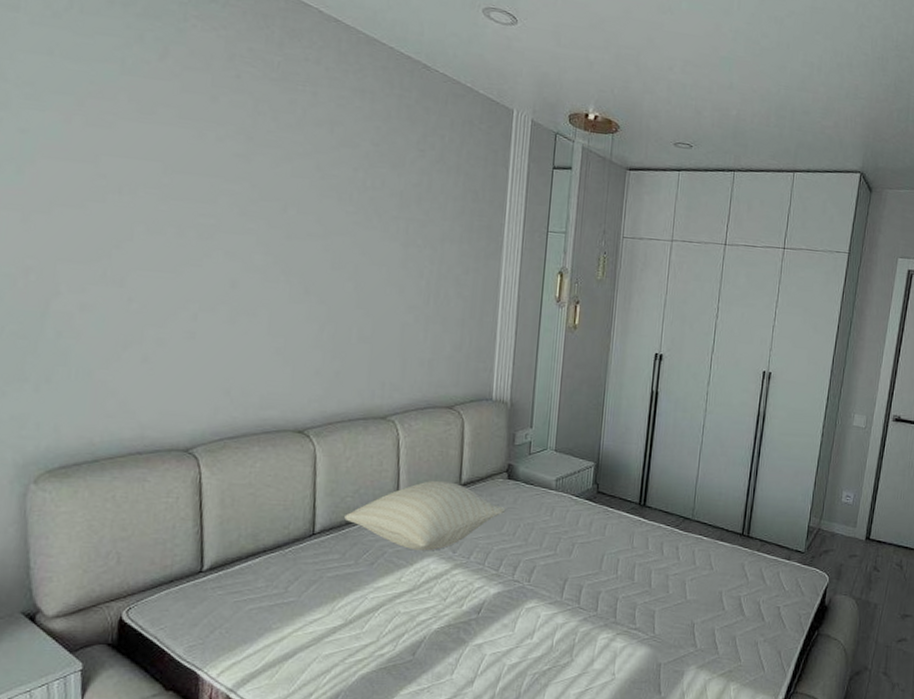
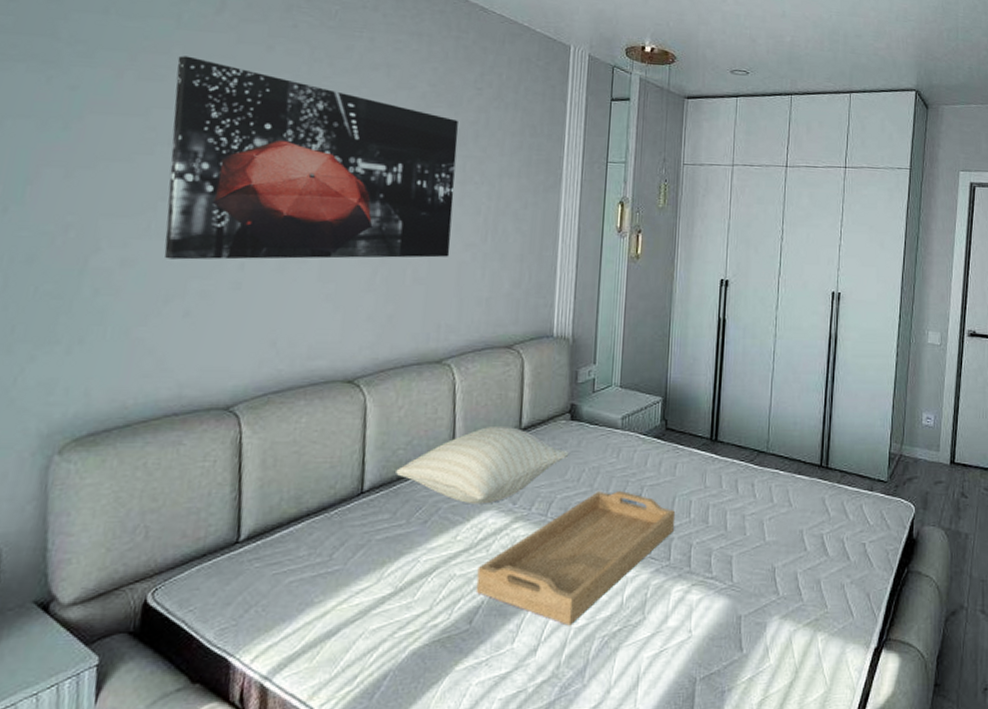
wall art: none [120,102,401,318] -> present [164,55,458,260]
serving tray: none [418,546,604,663] -> present [476,491,676,626]

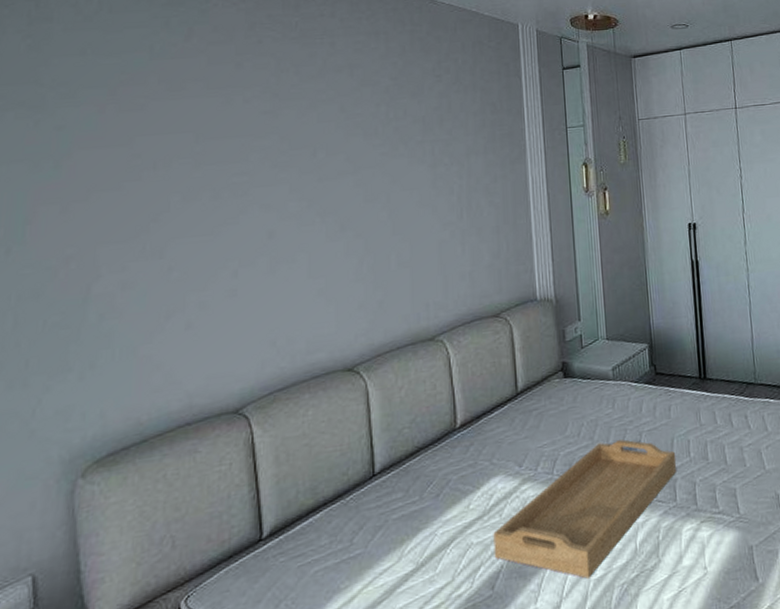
wall art: present [164,55,458,260] -> none [154,83,429,277]
pillow: present [396,425,569,505] -> none [404,392,567,473]

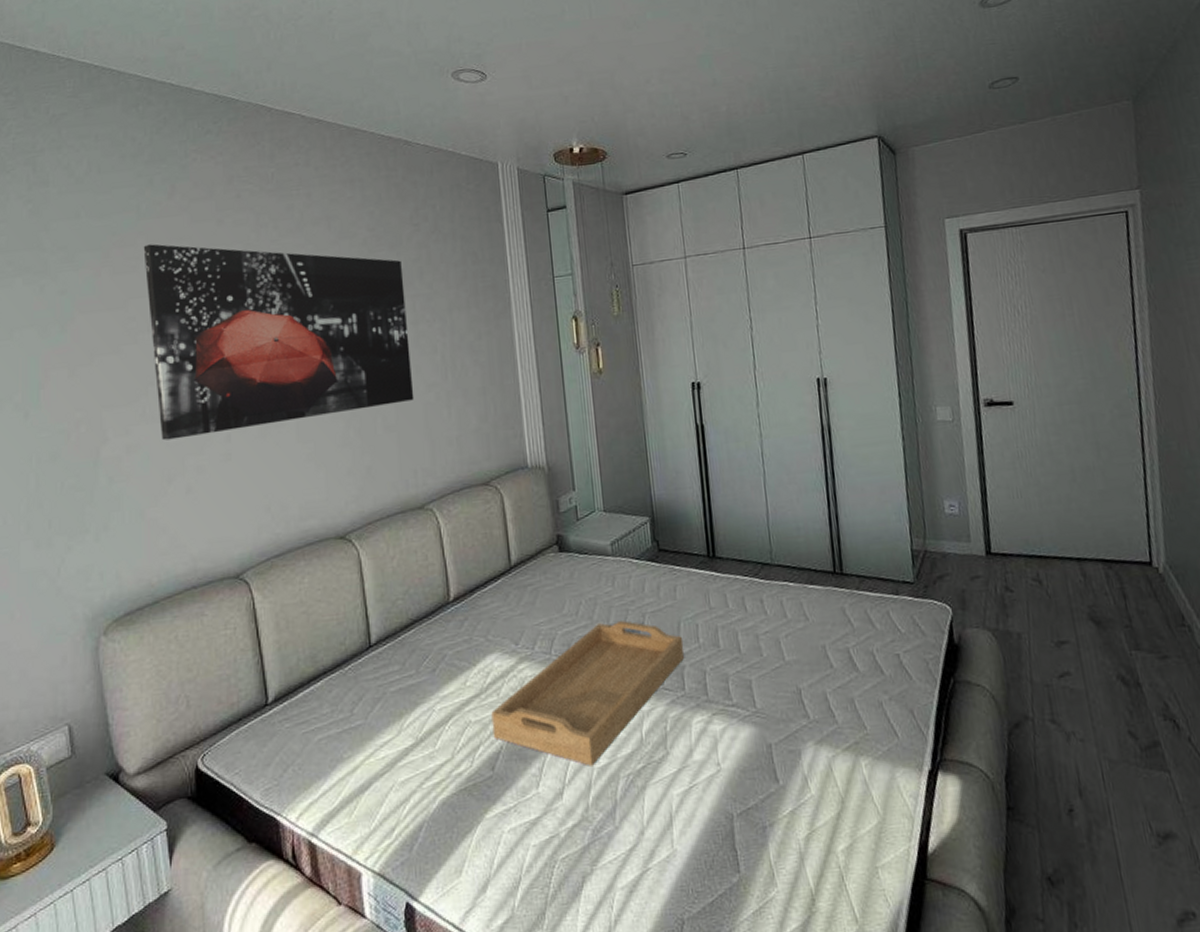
wall art: none [154,83,429,277] -> present [143,244,414,441]

